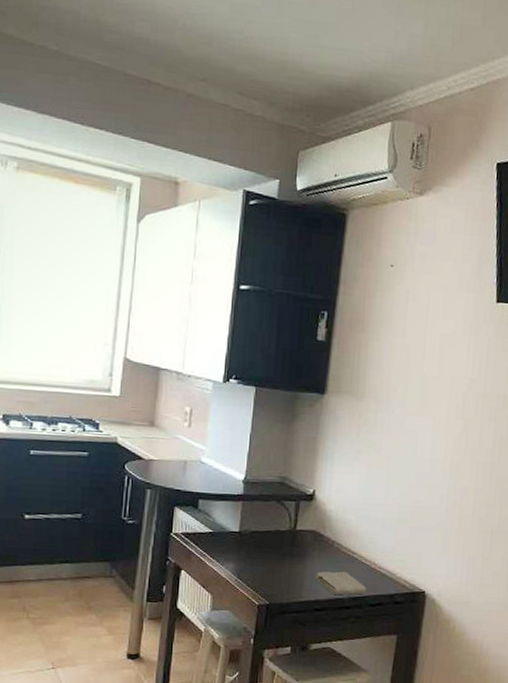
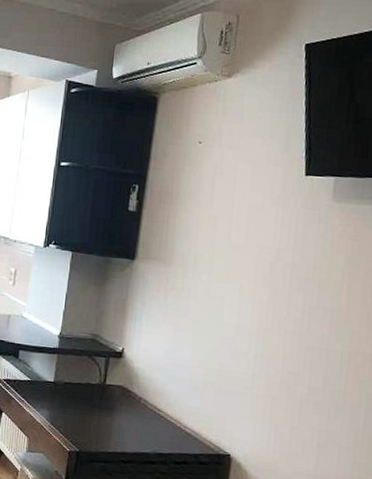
washcloth: present [316,571,367,595] -> none [123,425,172,451]

